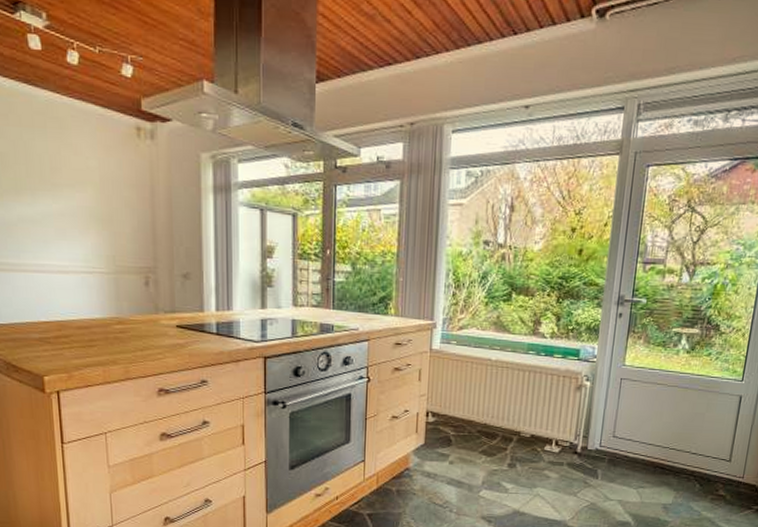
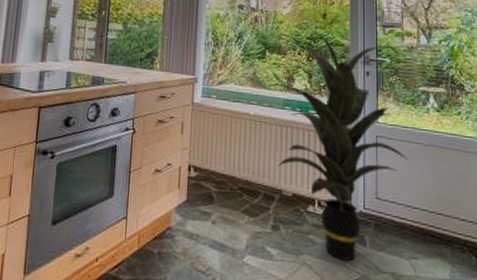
indoor plant: none [511,270,656,491] -> present [266,31,409,261]

